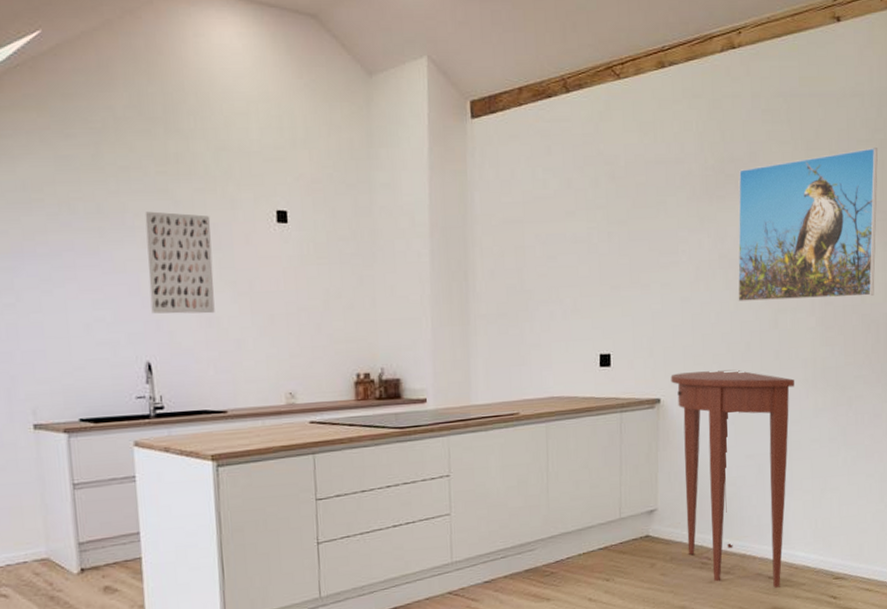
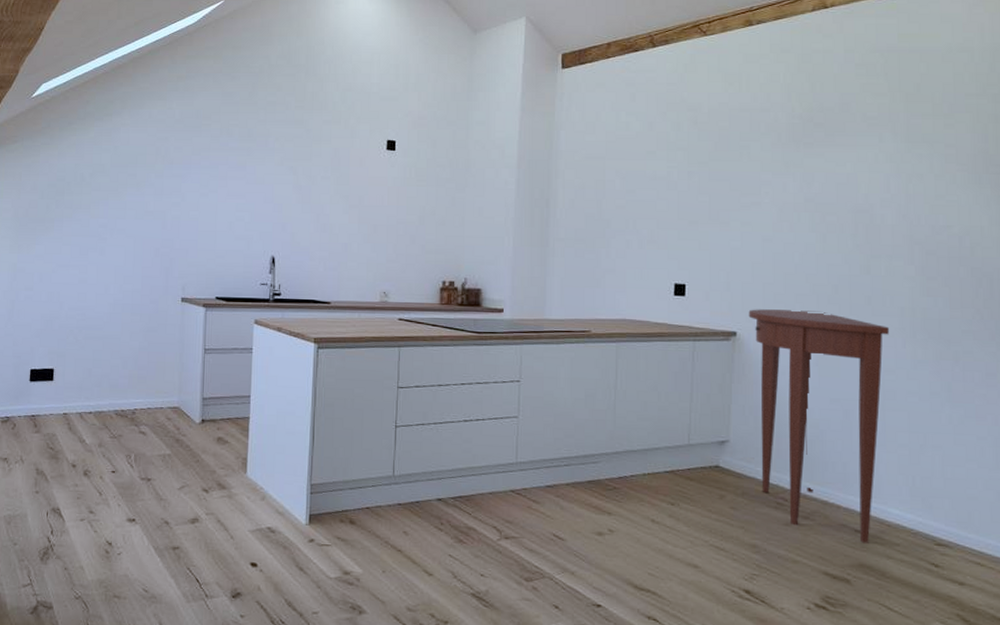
wall art: present [145,211,215,314] -> none [280,137,334,221]
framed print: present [737,148,878,303] -> none [825,102,991,249]

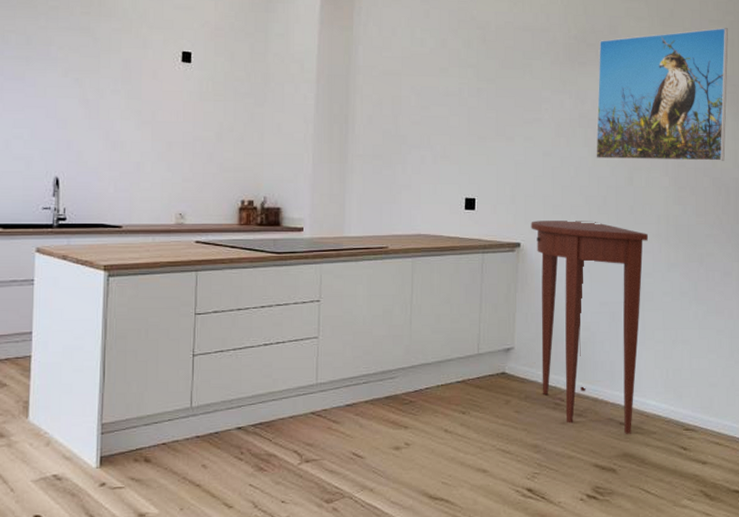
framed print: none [825,102,991,249] -> present [596,28,728,161]

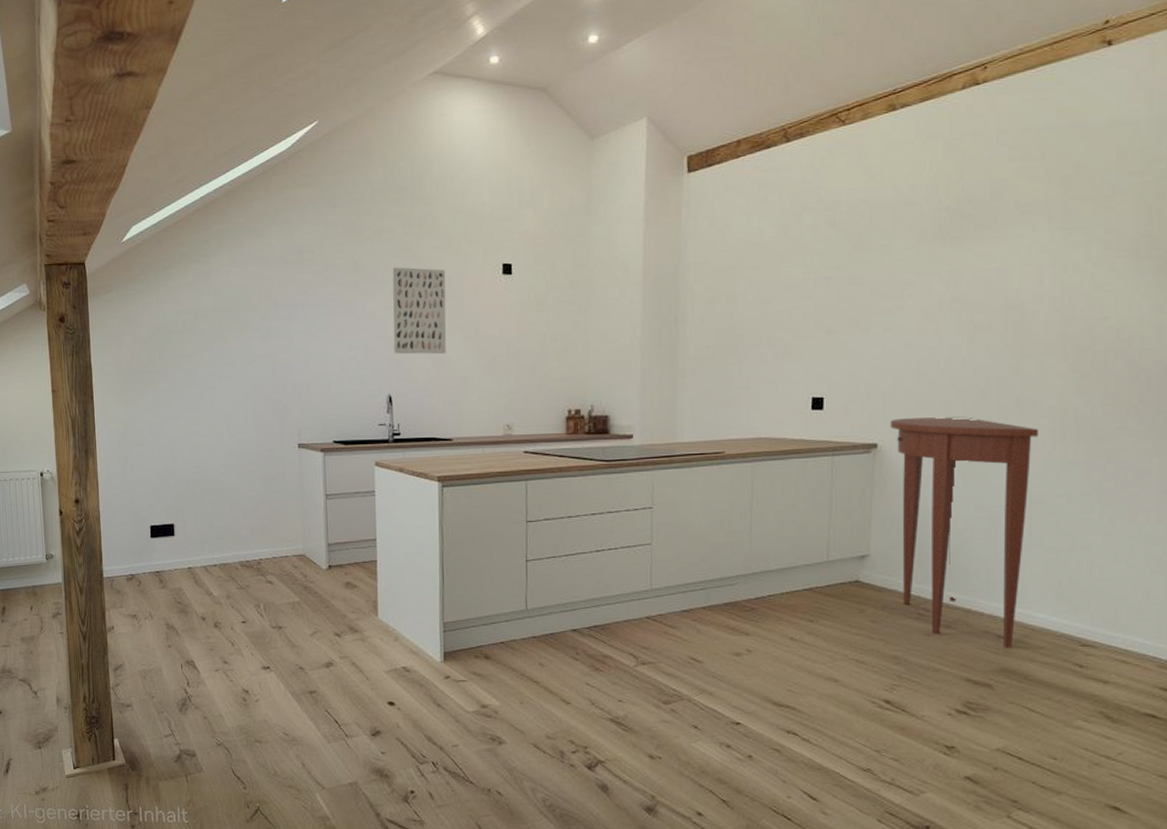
wall art: none [64,46,124,138] -> present [392,267,446,354]
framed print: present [596,28,728,161] -> none [972,179,1156,347]

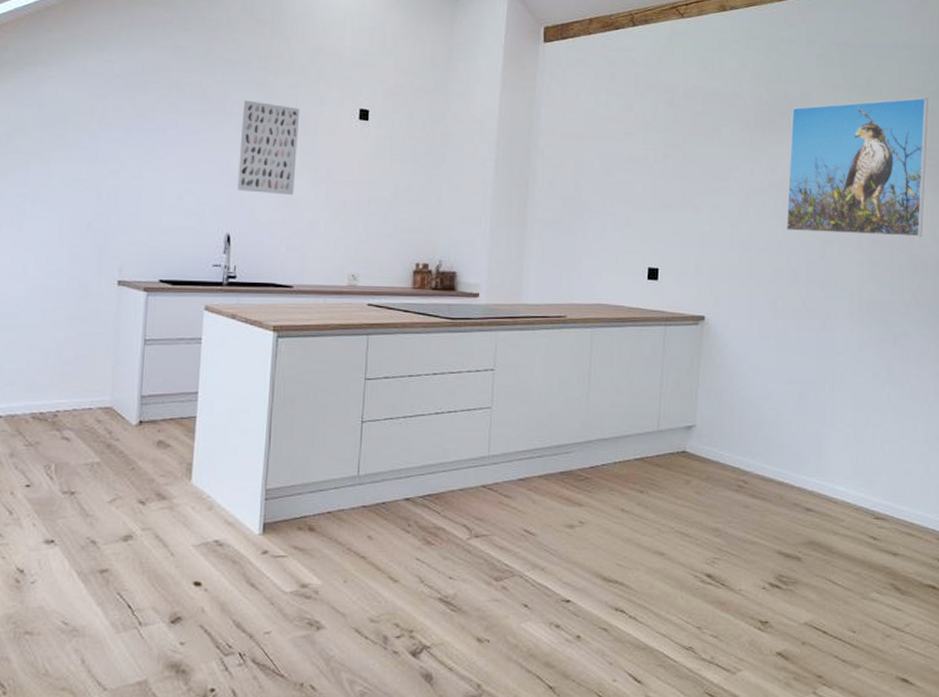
console table: present [890,416,1038,648] -> none [716,293,839,521]
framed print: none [972,179,1156,347] -> present [786,97,928,237]

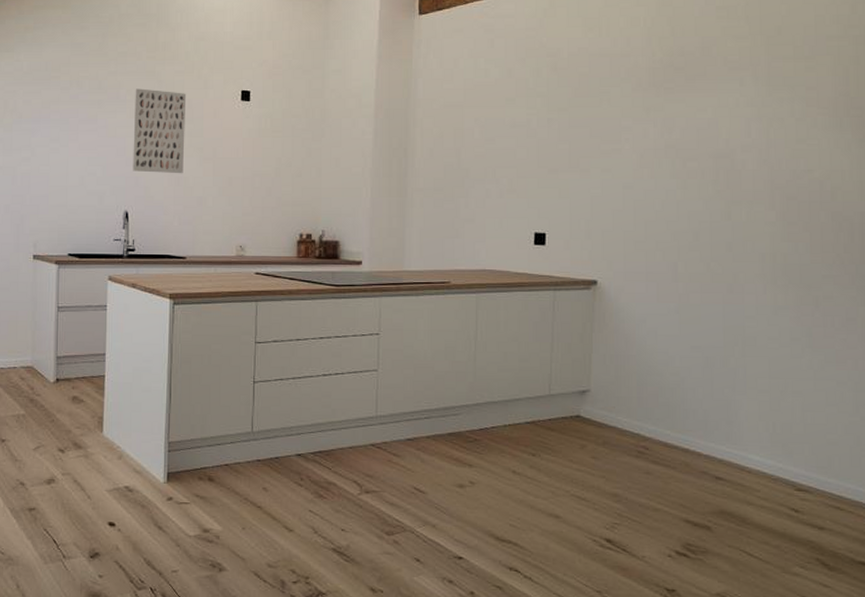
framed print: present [786,97,928,237] -> none [685,44,852,193]

